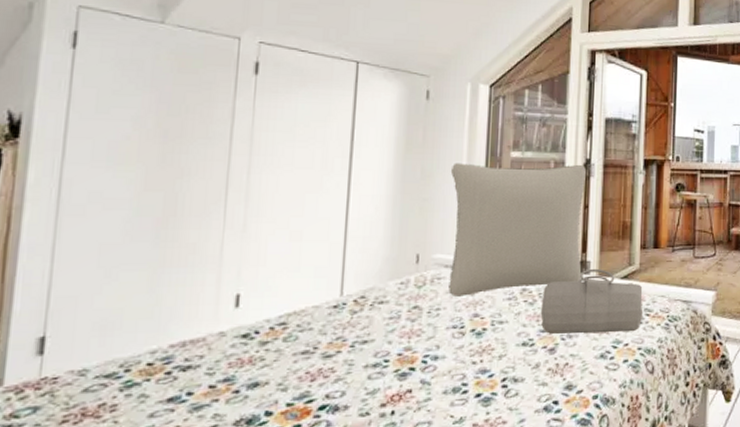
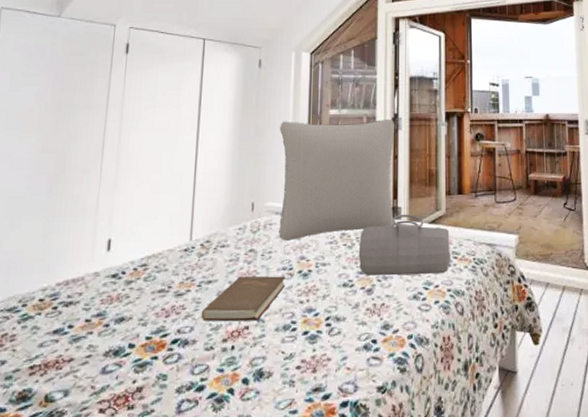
book: none [354,334,456,385] -> present [201,276,285,322]

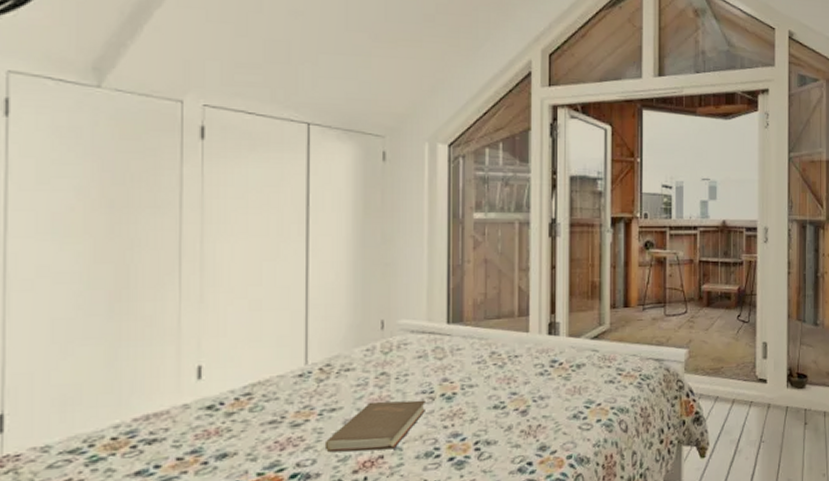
pillow: present [279,119,395,242] -> none [413,224,553,363]
handbag: present [358,214,451,276] -> none [511,329,615,396]

